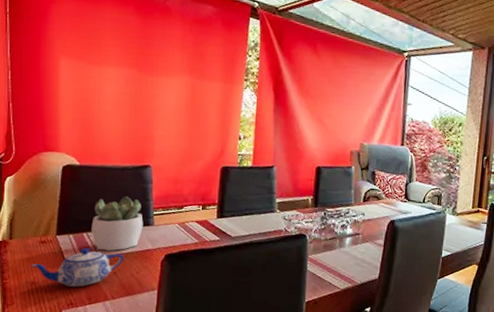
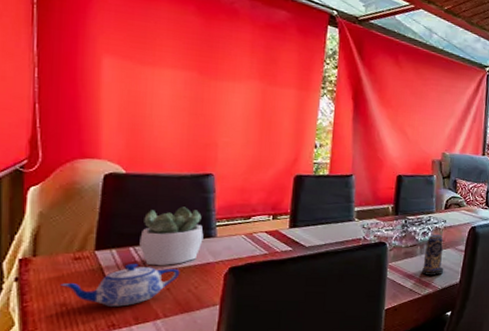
candle: none [340,227,363,270] -> present [421,234,444,275]

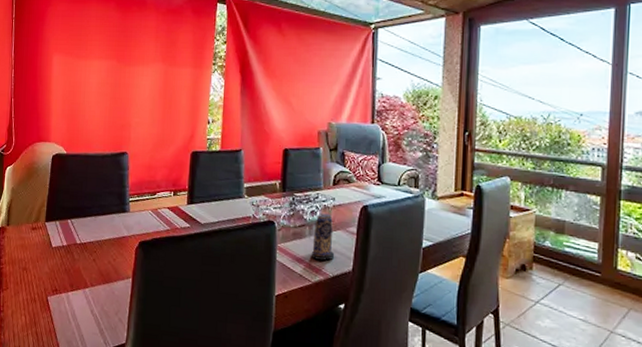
teapot: present [60,263,180,307] -> none [23,234,103,274]
succulent plant: present [139,206,204,266] -> none [75,183,120,238]

